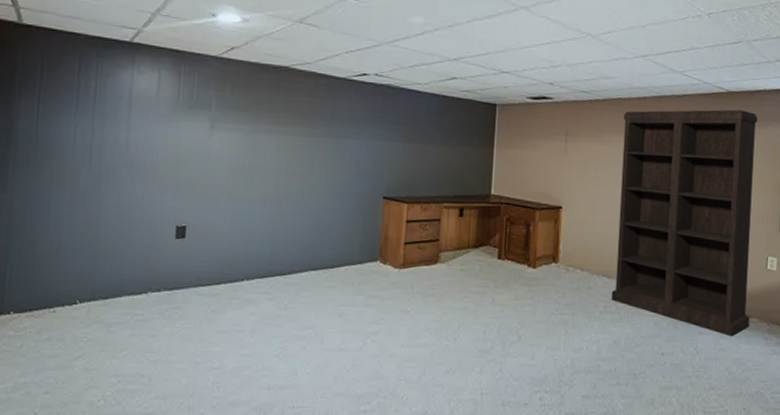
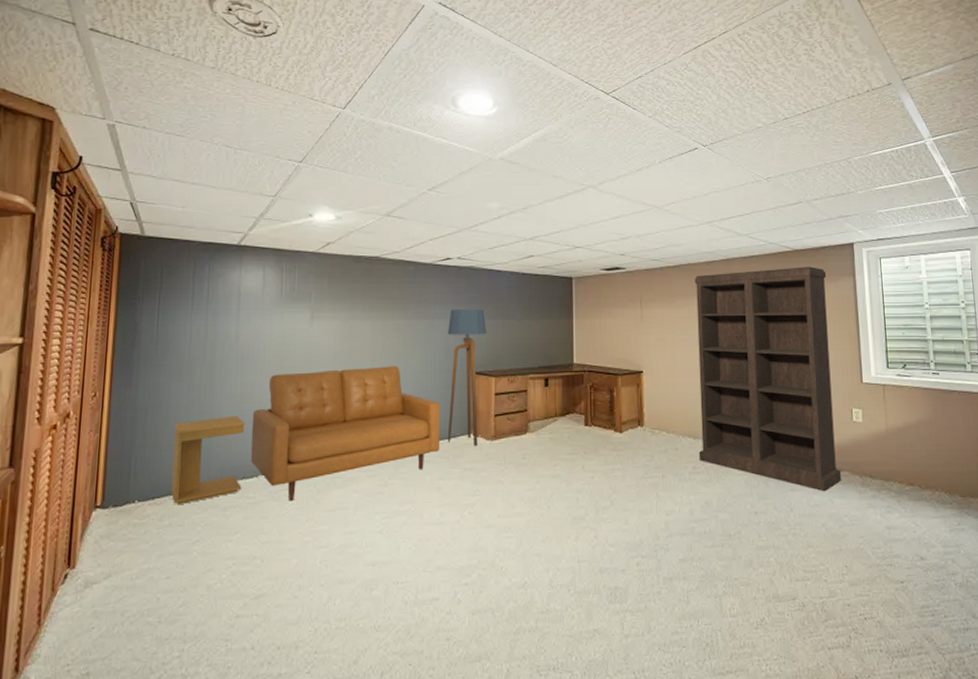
side table: none [50,227,134,319] -> present [170,415,245,505]
sofa: none [139,185,348,321] -> present [250,366,441,502]
floor lamp: none [353,129,402,273] -> present [447,309,487,446]

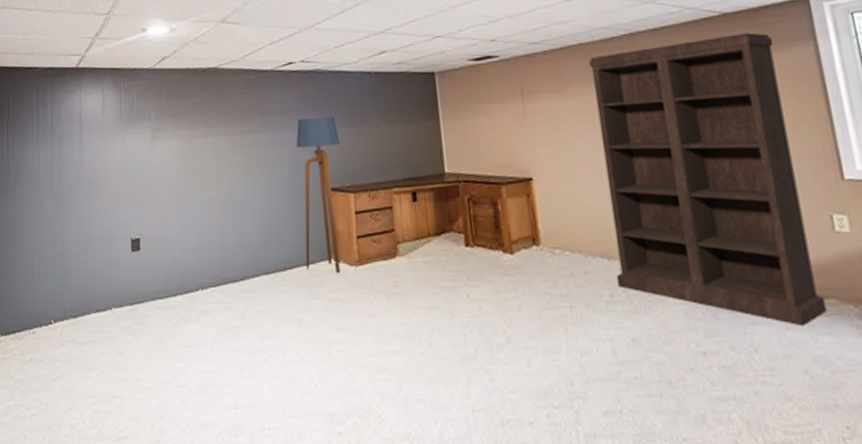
side table: present [170,415,245,505] -> none [29,245,97,340]
sofa: present [250,366,441,502] -> none [101,186,299,336]

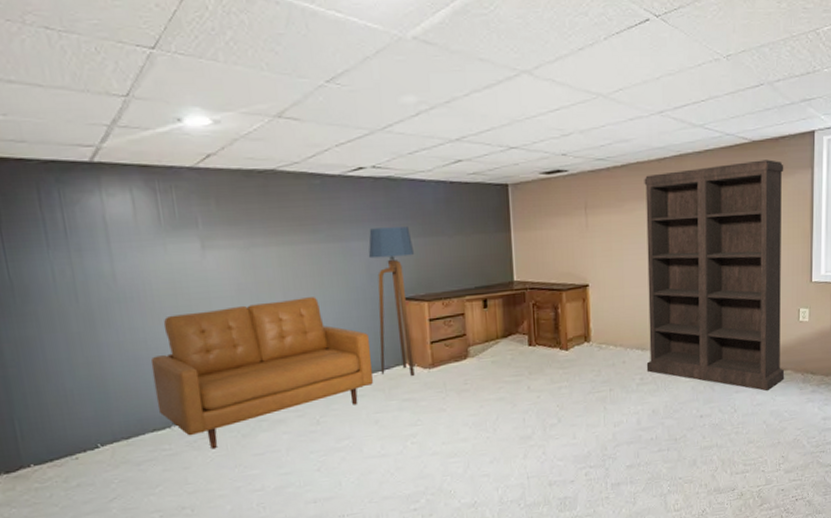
sofa: none [101,186,299,336] -> present [150,297,374,450]

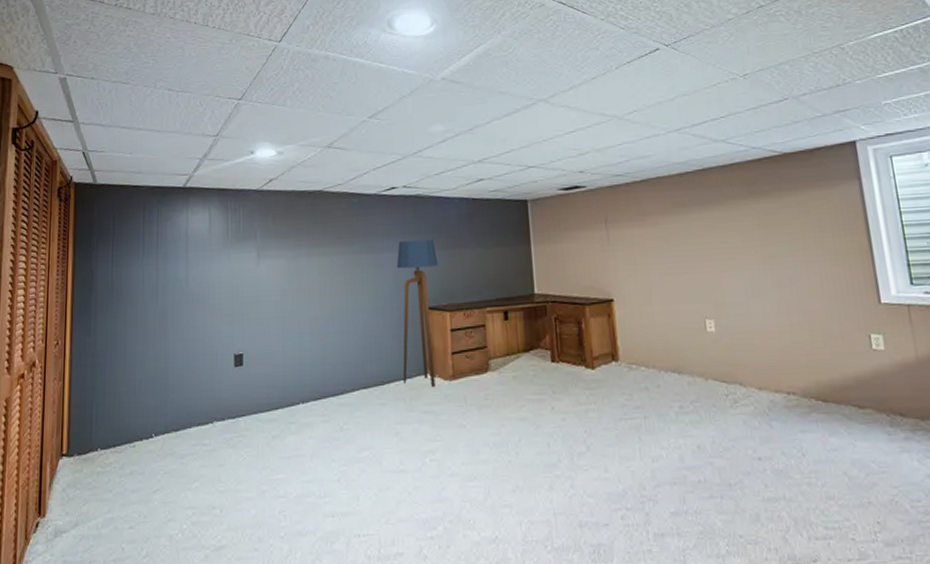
sofa: present [150,297,374,450] -> none [205,304,396,449]
bookshelf: present [644,159,785,392] -> none [666,171,864,434]

